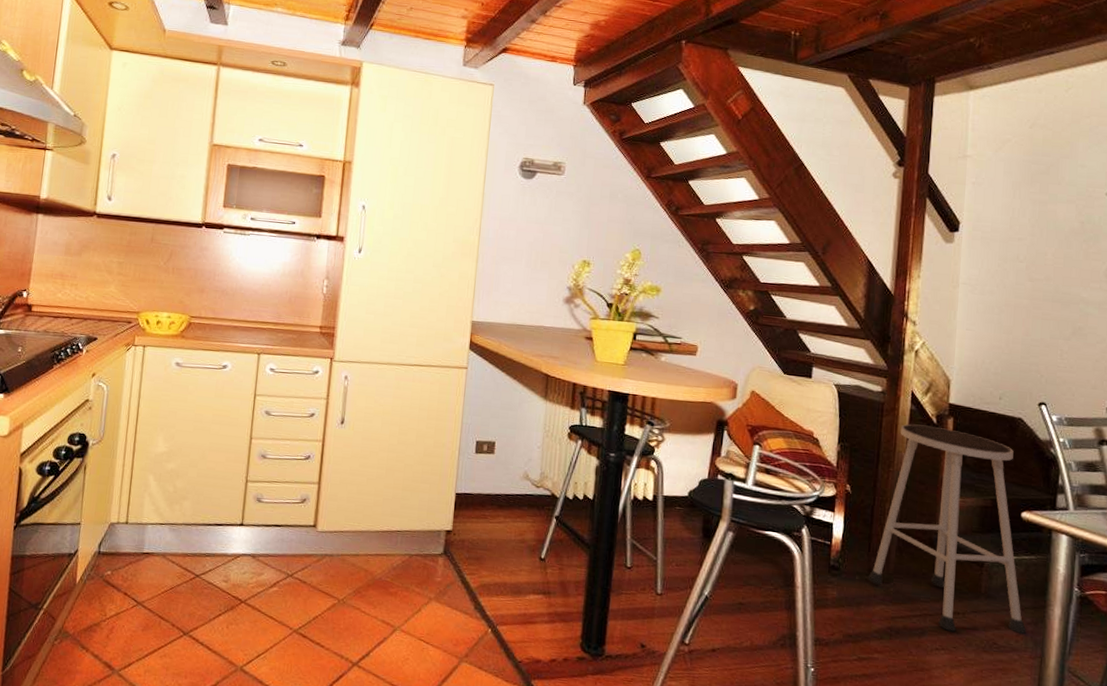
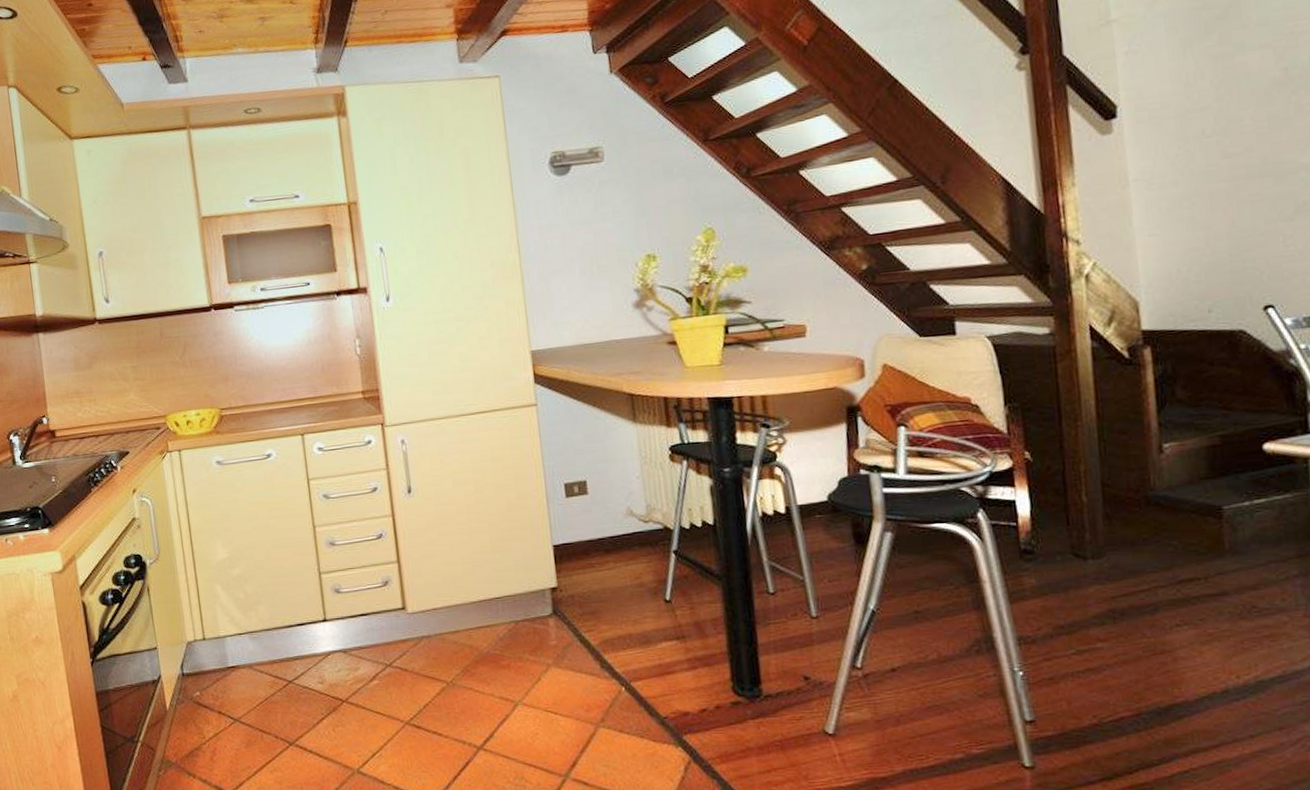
stool: present [868,424,1027,635] -> none [1072,361,1295,602]

